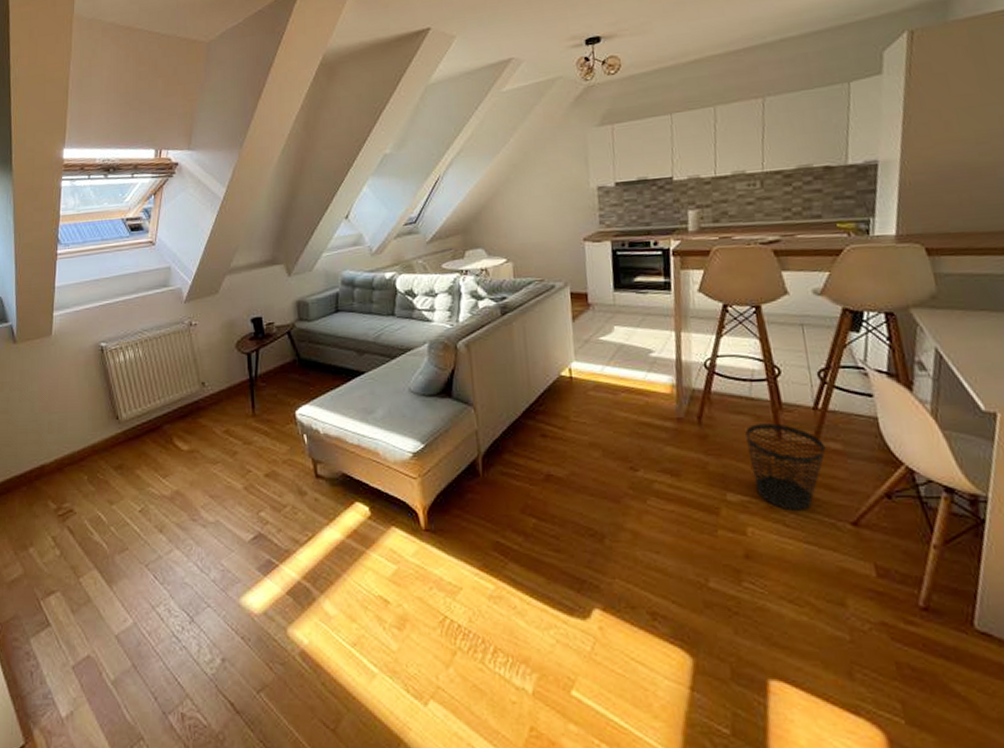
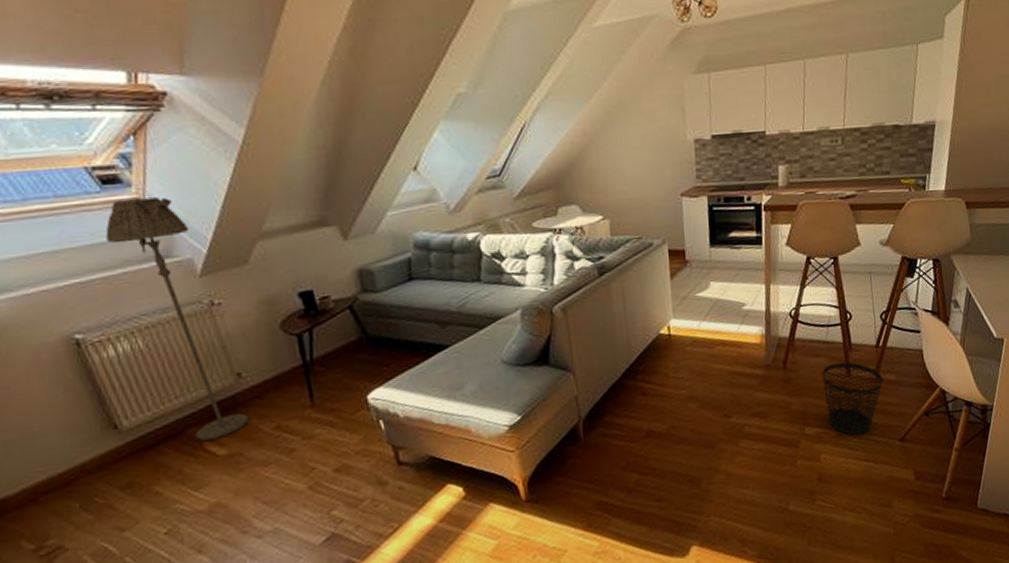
floor lamp: none [129,241,206,436] -> present [105,197,249,441]

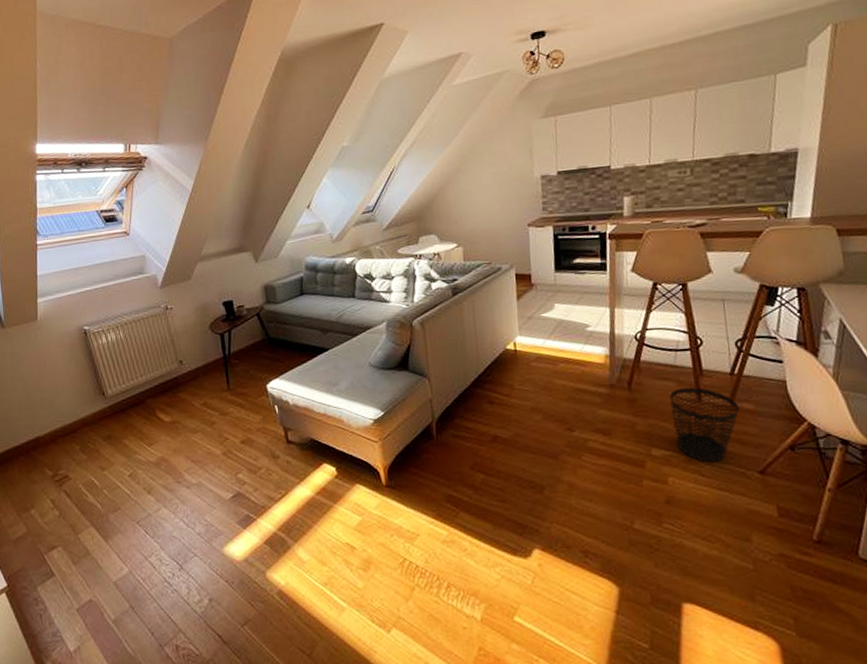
floor lamp: present [105,197,249,441] -> none [106,231,185,409]

